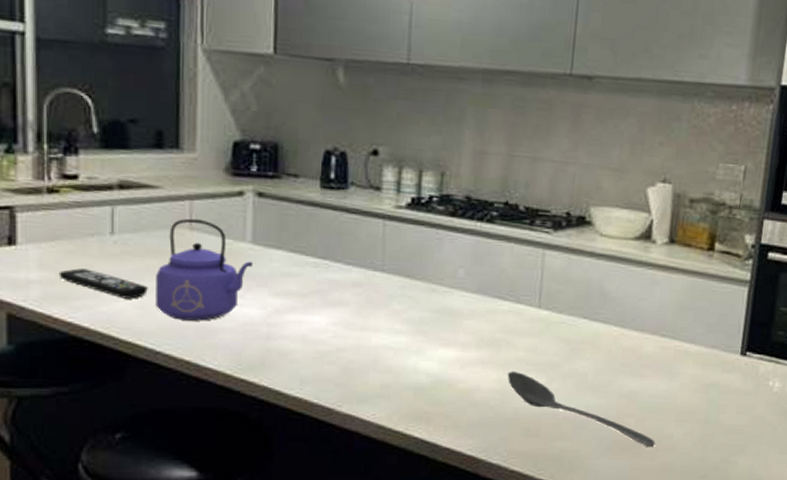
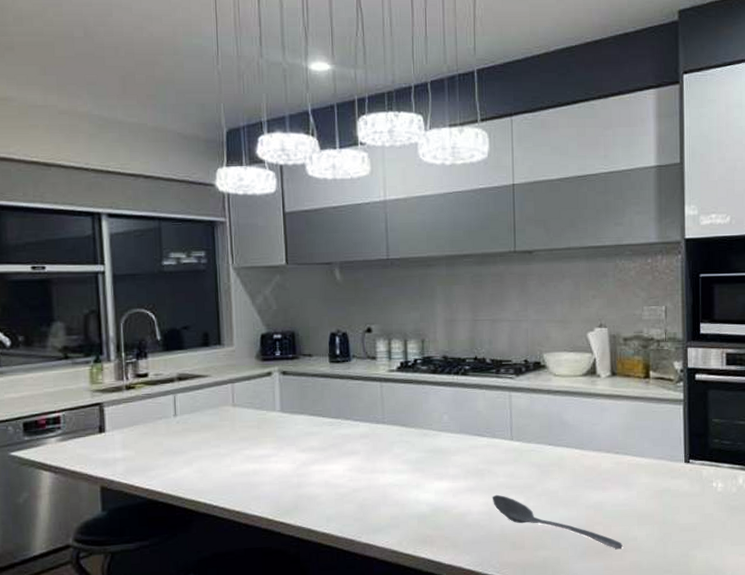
remote control: present [58,268,148,299] -> none [137,445,204,466]
kettle: present [155,218,254,321] -> none [210,397,283,479]

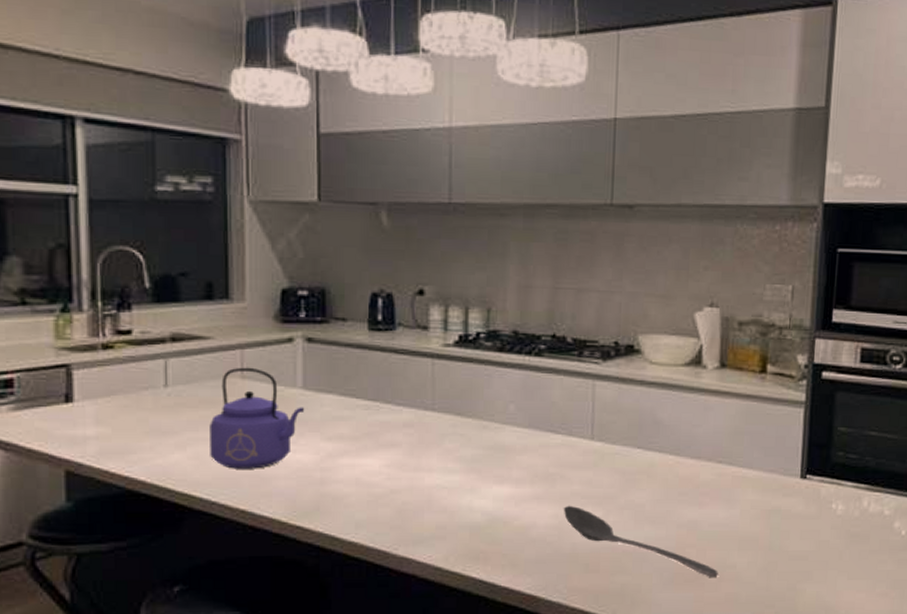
kettle: none [210,397,283,479] -> present [210,367,305,469]

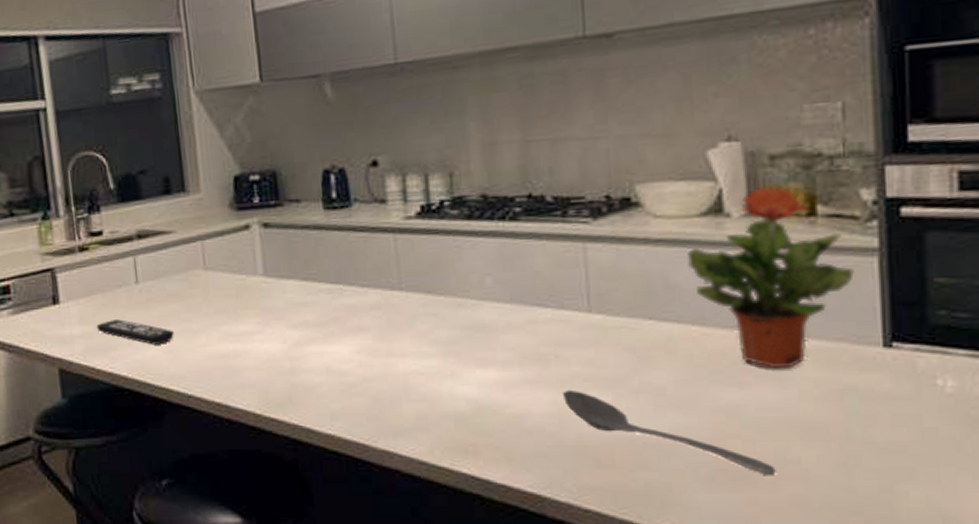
remote control: none [114,422,202,450] -> present [96,319,174,345]
kettle: present [210,367,305,469] -> none [179,258,268,362]
potted plant: none [672,346,787,493] -> present [687,186,854,369]

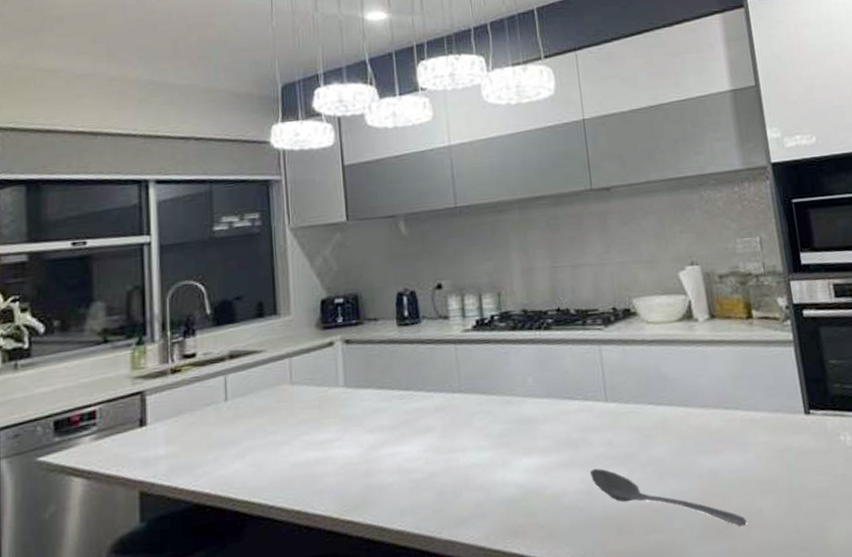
remote control: present [96,319,174,345] -> none [182,436,259,460]
potted plant: present [687,186,854,369] -> none [672,297,781,438]

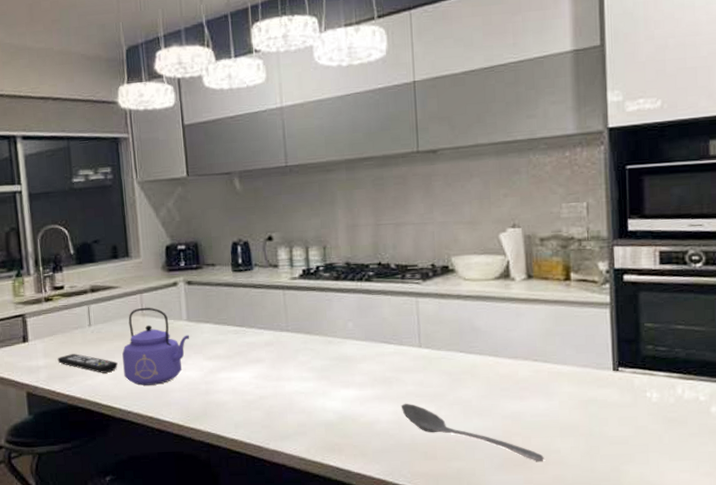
remote control: none [182,436,259,460] -> present [57,354,118,373]
kettle: none [265,373,348,472] -> present [122,307,190,386]

